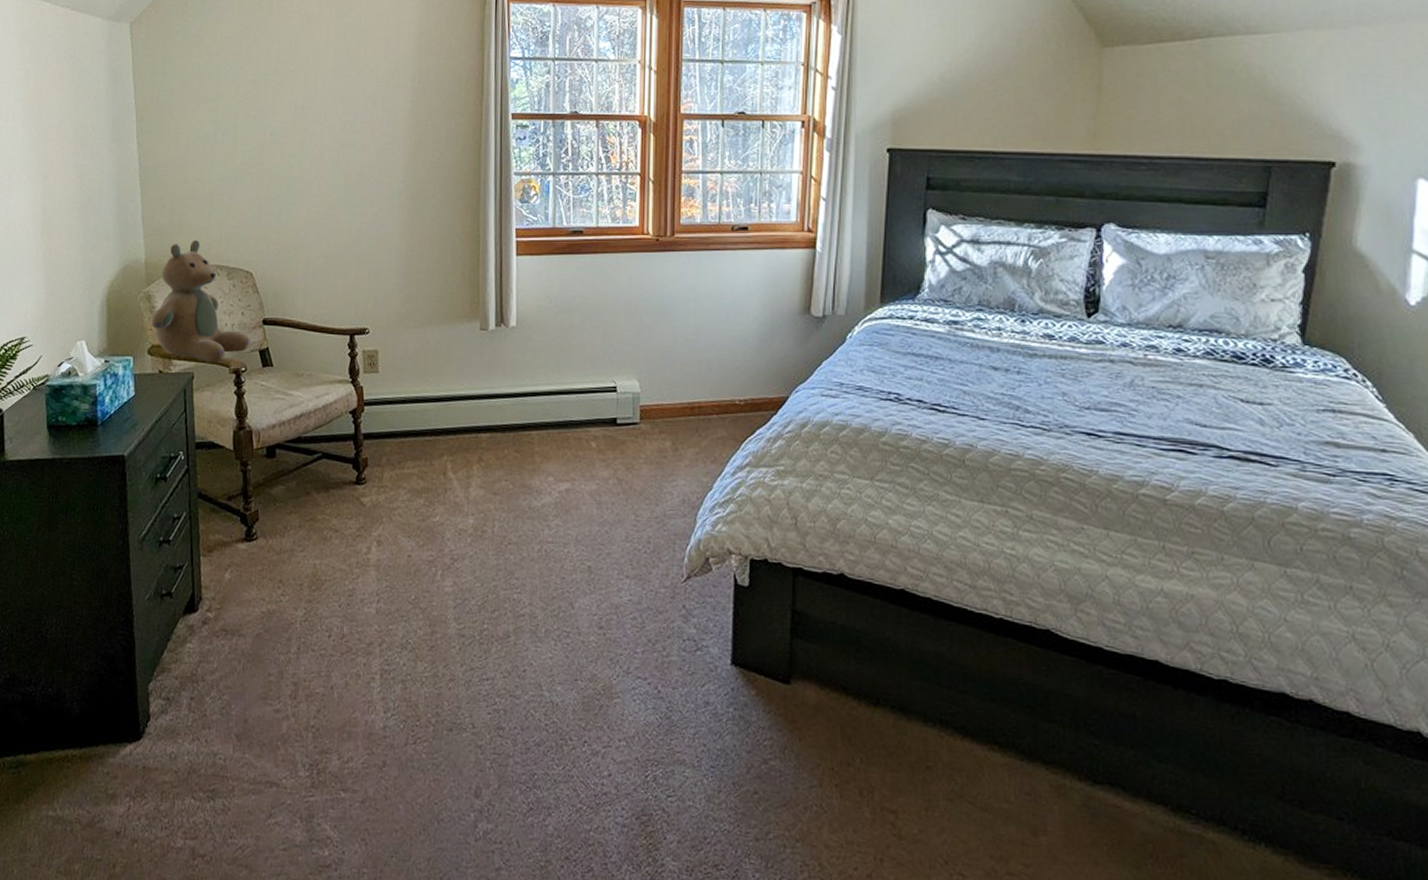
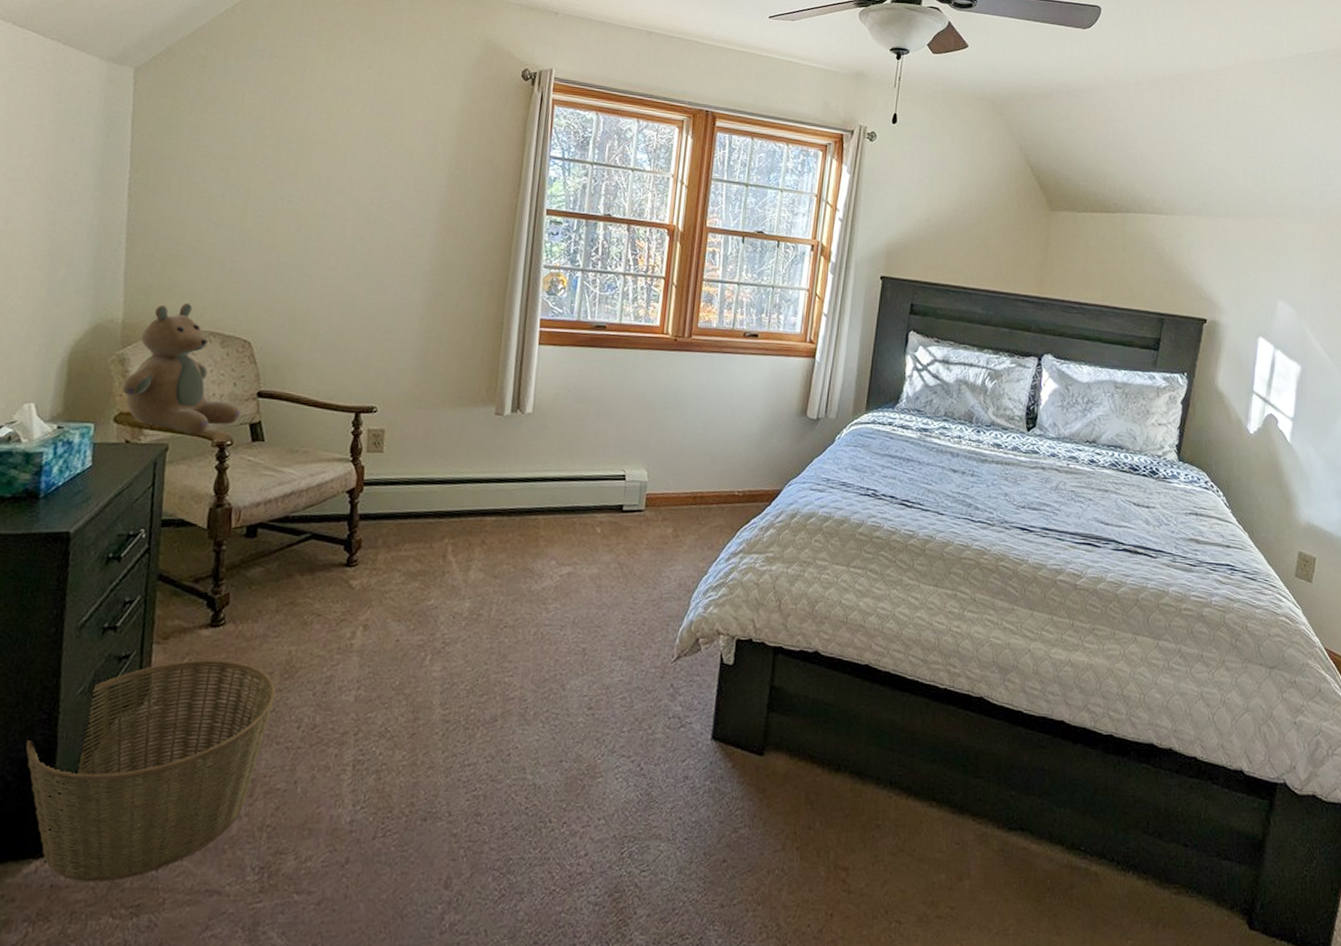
basket: none [111,571,307,767] -> present [25,659,277,882]

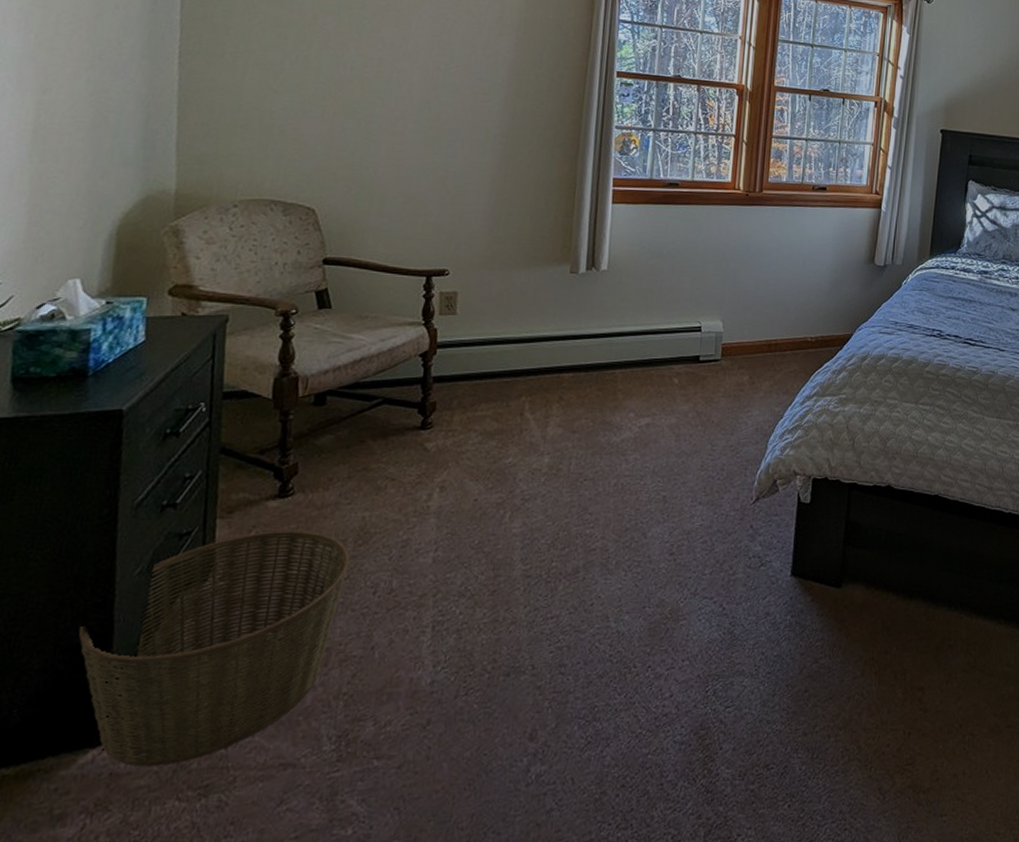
teddy bear: present [122,302,241,435] -> none [176,171,306,305]

